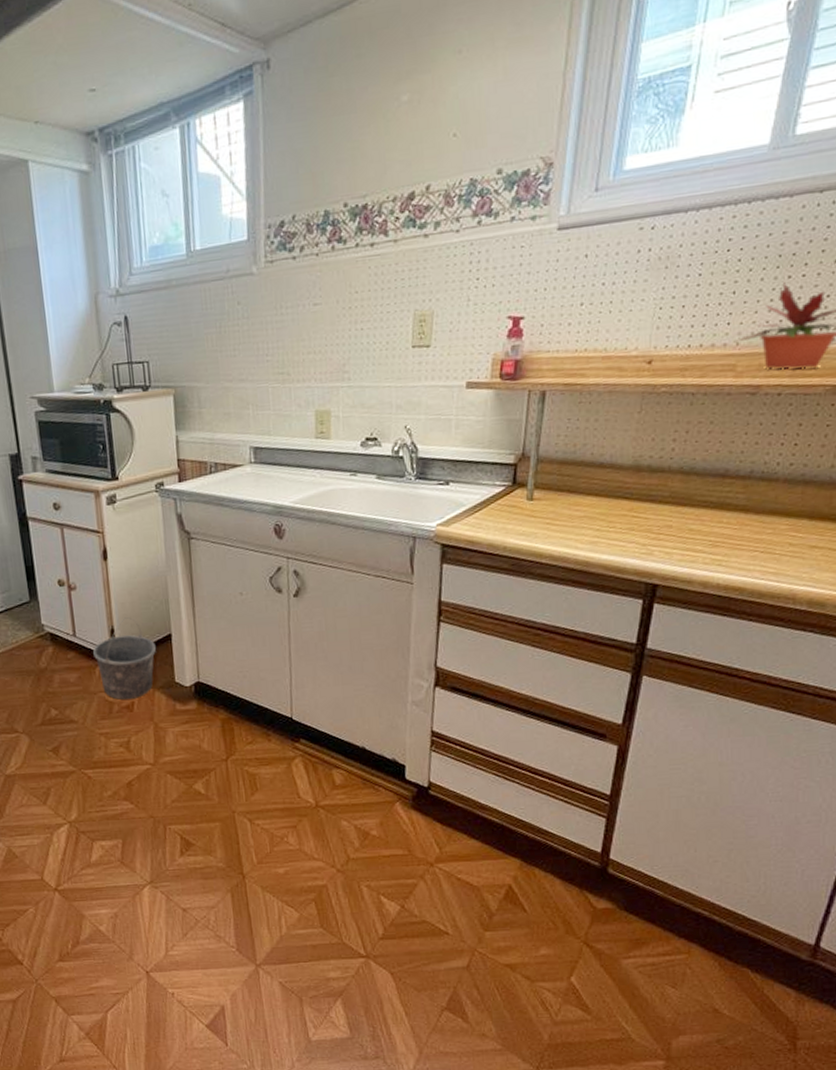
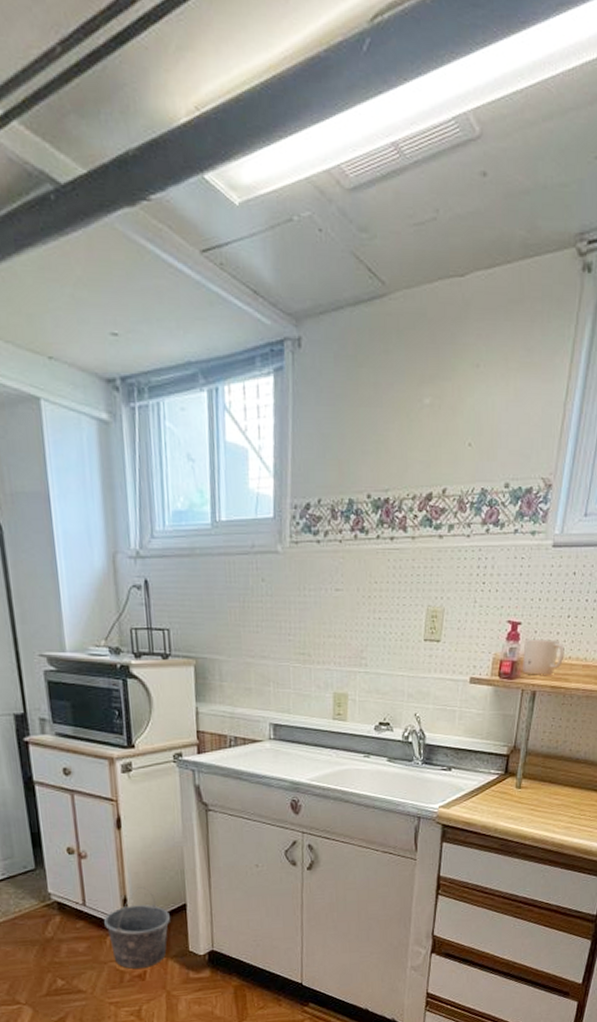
mug: none [527,331,579,374] -> present [522,638,564,675]

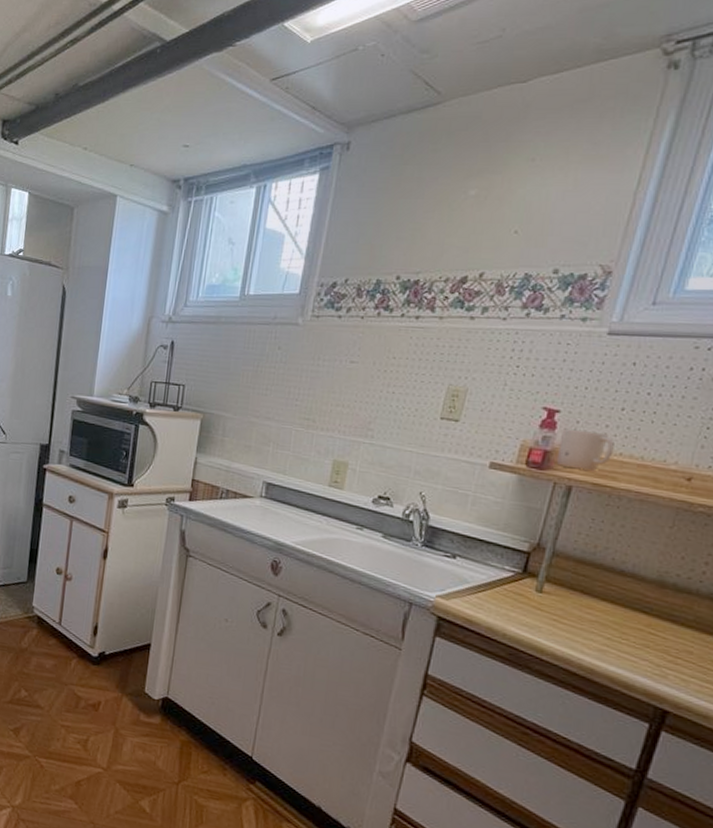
bucket: present [104,887,171,969] -> none [73,618,134,699]

